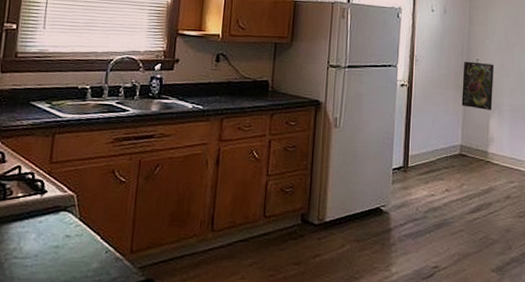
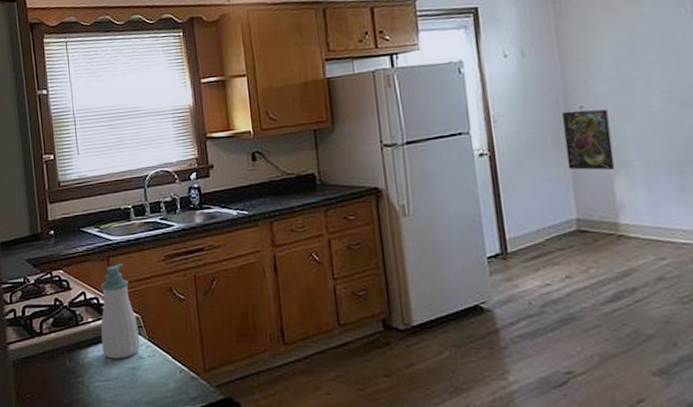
soap bottle: none [27,141,72,236] -> present [100,264,141,359]

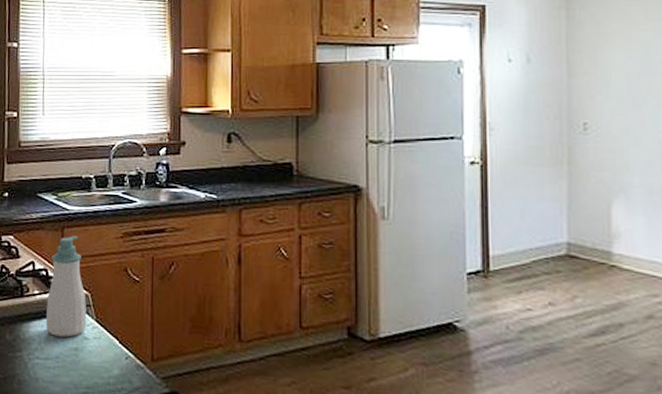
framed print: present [562,109,615,170] -> none [563,127,615,194]

